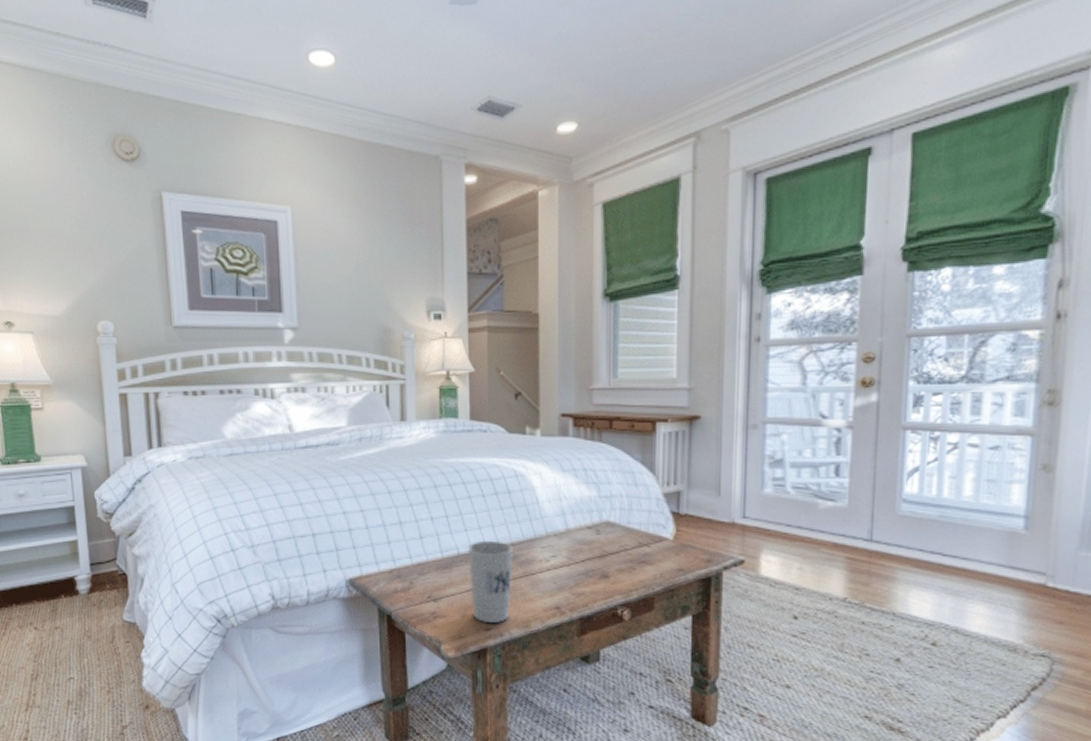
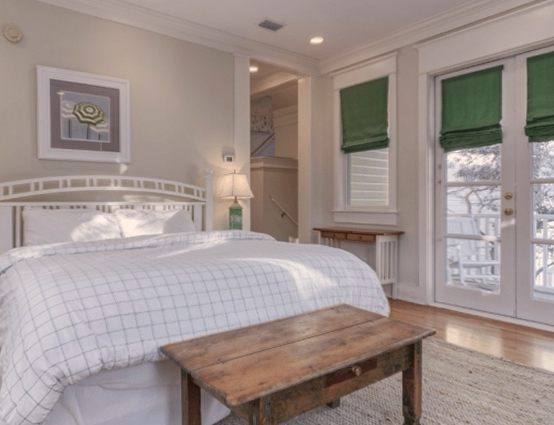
cup: present [468,540,513,623] -> none [248,317,279,379]

